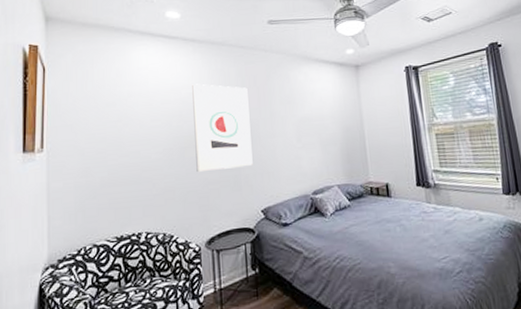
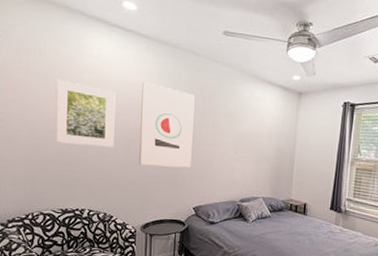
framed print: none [105,97,168,163] -> present [55,79,116,147]

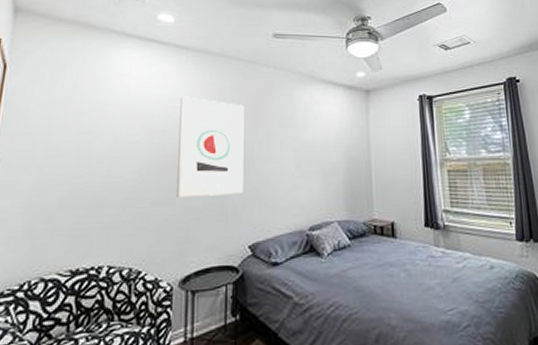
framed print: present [55,79,116,147] -> none [68,104,148,181]

